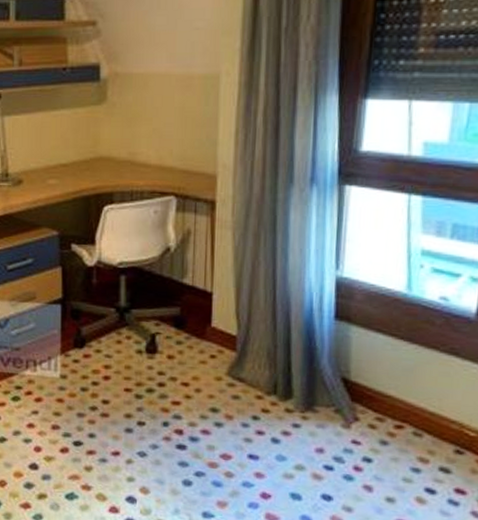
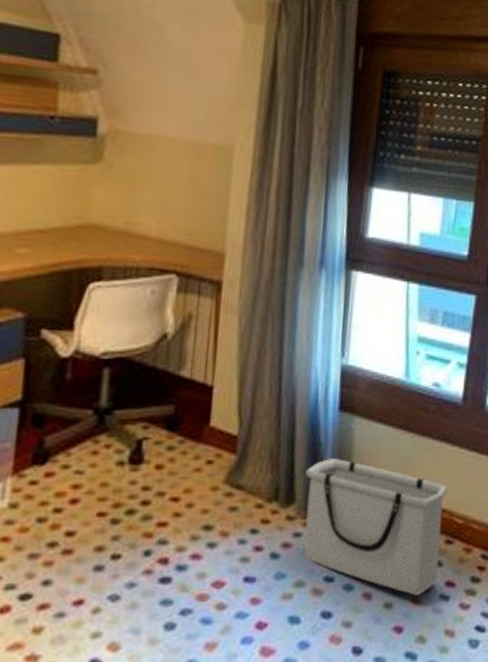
storage bin: none [302,362,458,496] -> present [303,459,448,596]

